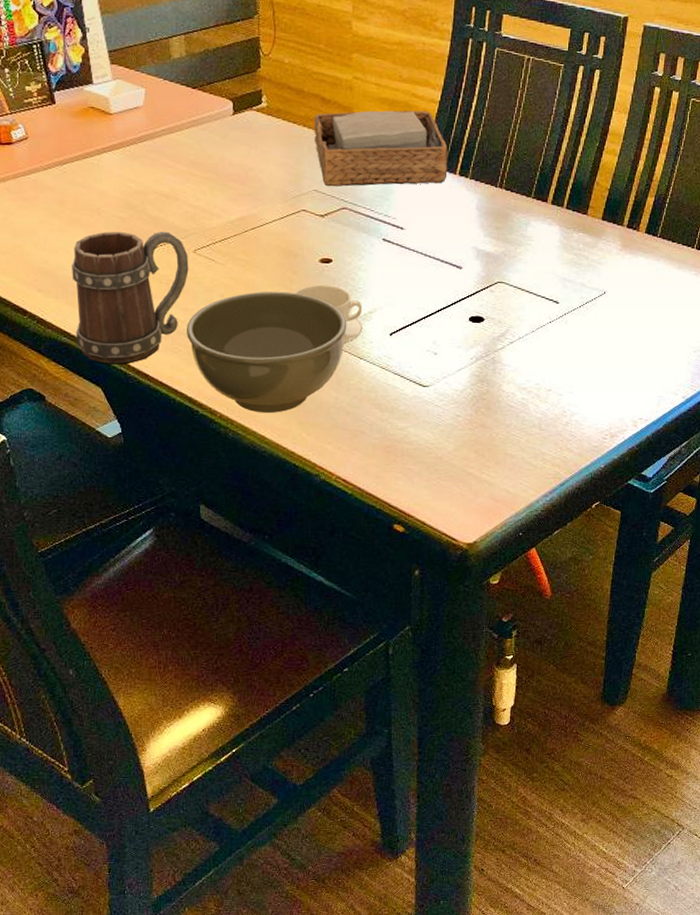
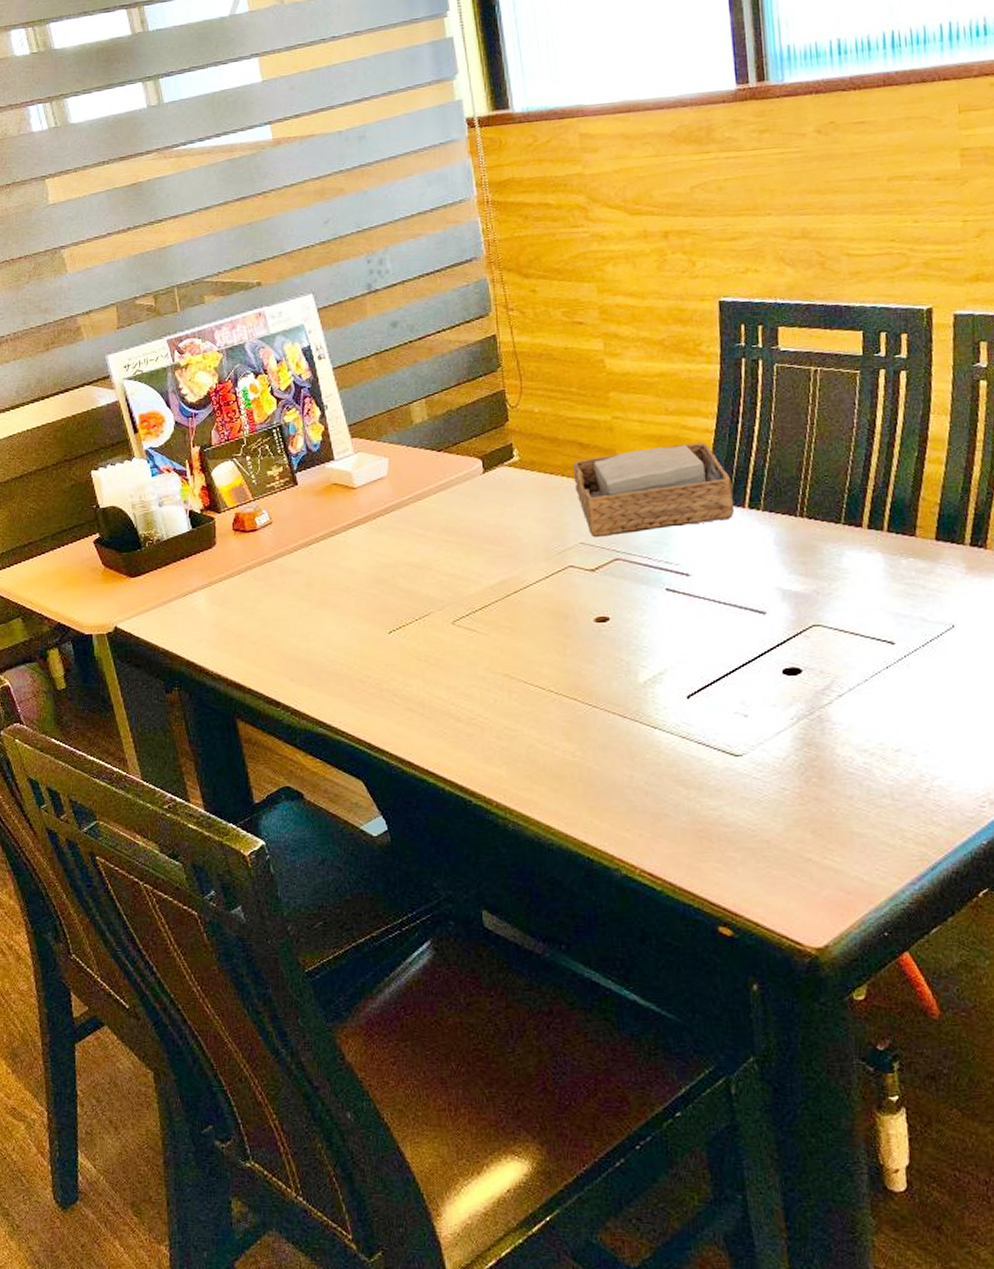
beer mug: present [72,231,189,365] -> none [324,604,449,755]
soup bowl: present [187,291,347,414] -> none [451,658,635,799]
teacup: present [294,284,363,344] -> none [568,646,653,712]

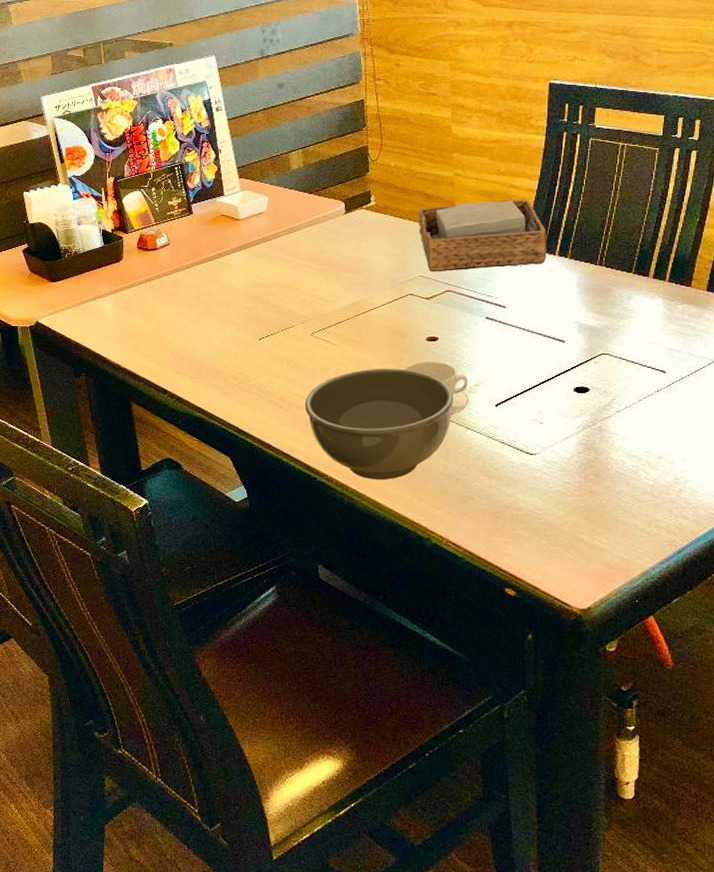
soup bowl: none [451,658,635,799] -> present [305,368,454,480]
teacup: none [568,646,653,712] -> present [403,361,469,415]

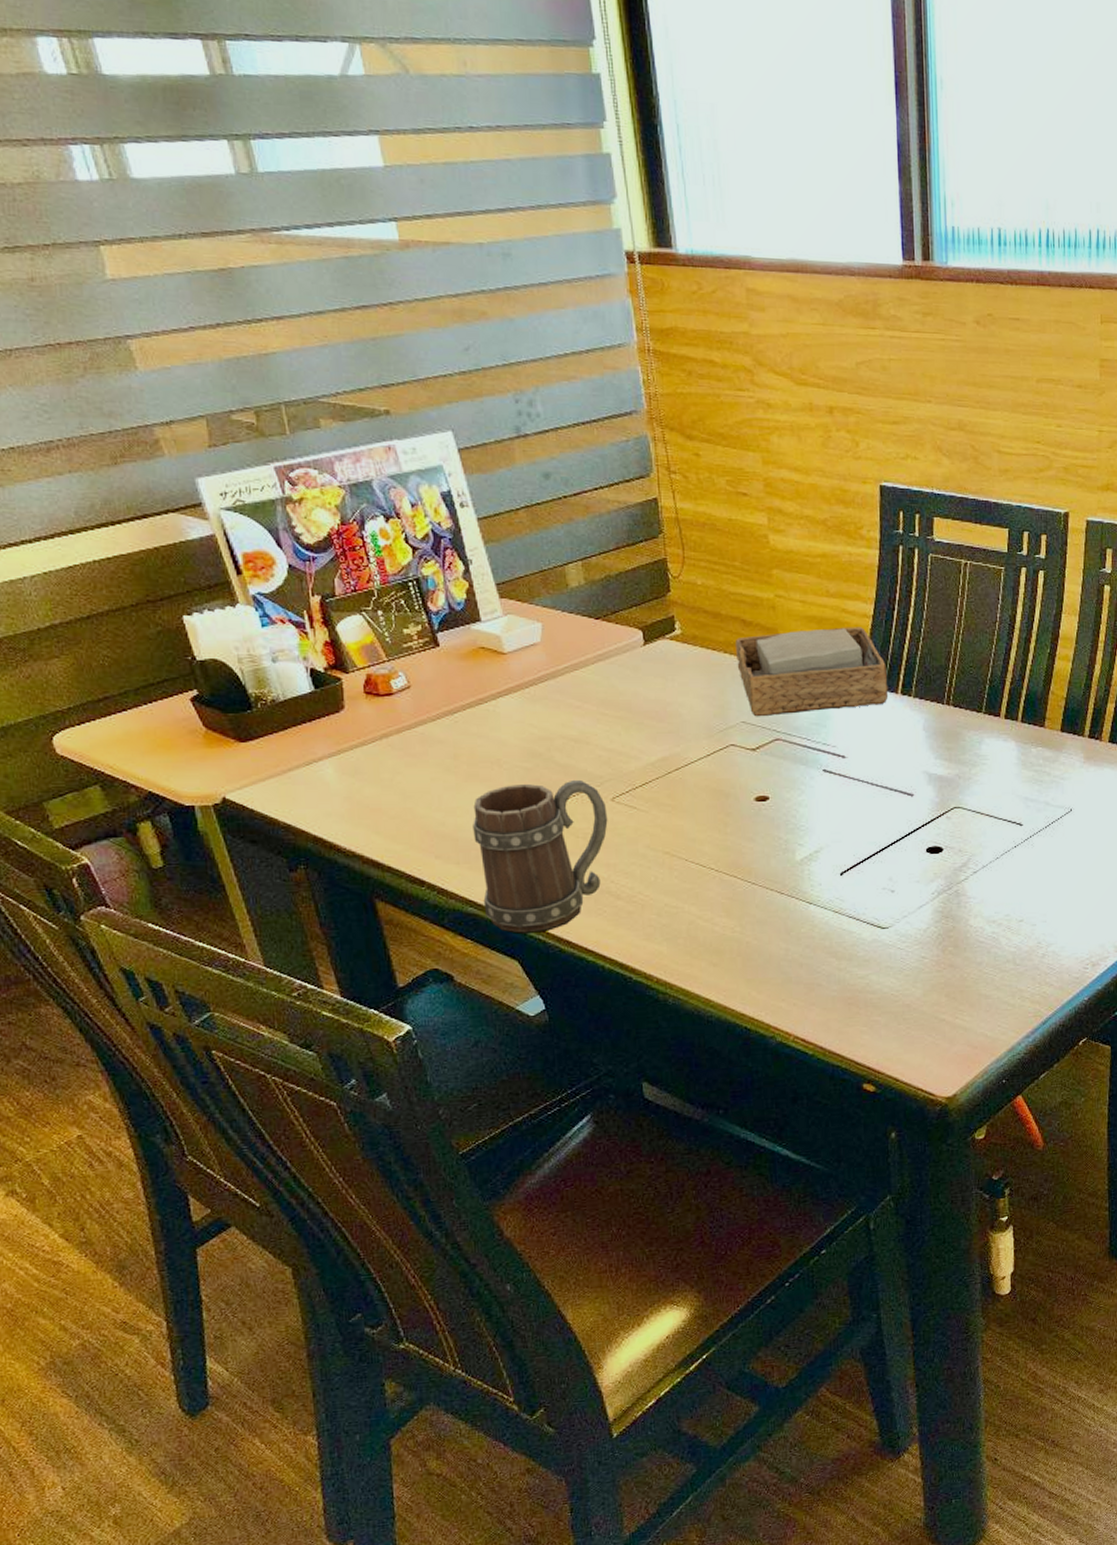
beer mug: none [205,317,307,437] -> present [473,779,608,935]
soup bowl: present [305,368,454,480] -> none [611,836,792,974]
teacup: present [403,361,469,415] -> none [729,825,809,888]

